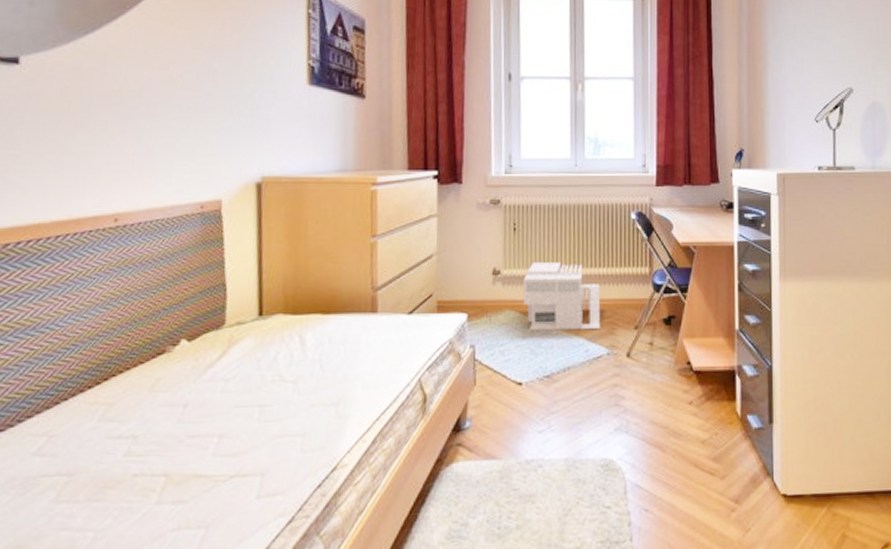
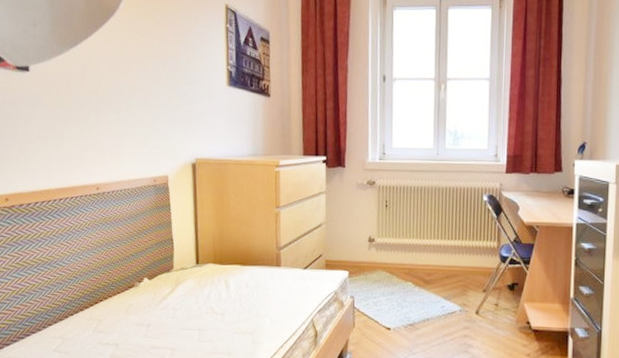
architectural model: present [523,262,601,331] -> none [392,233,456,291]

